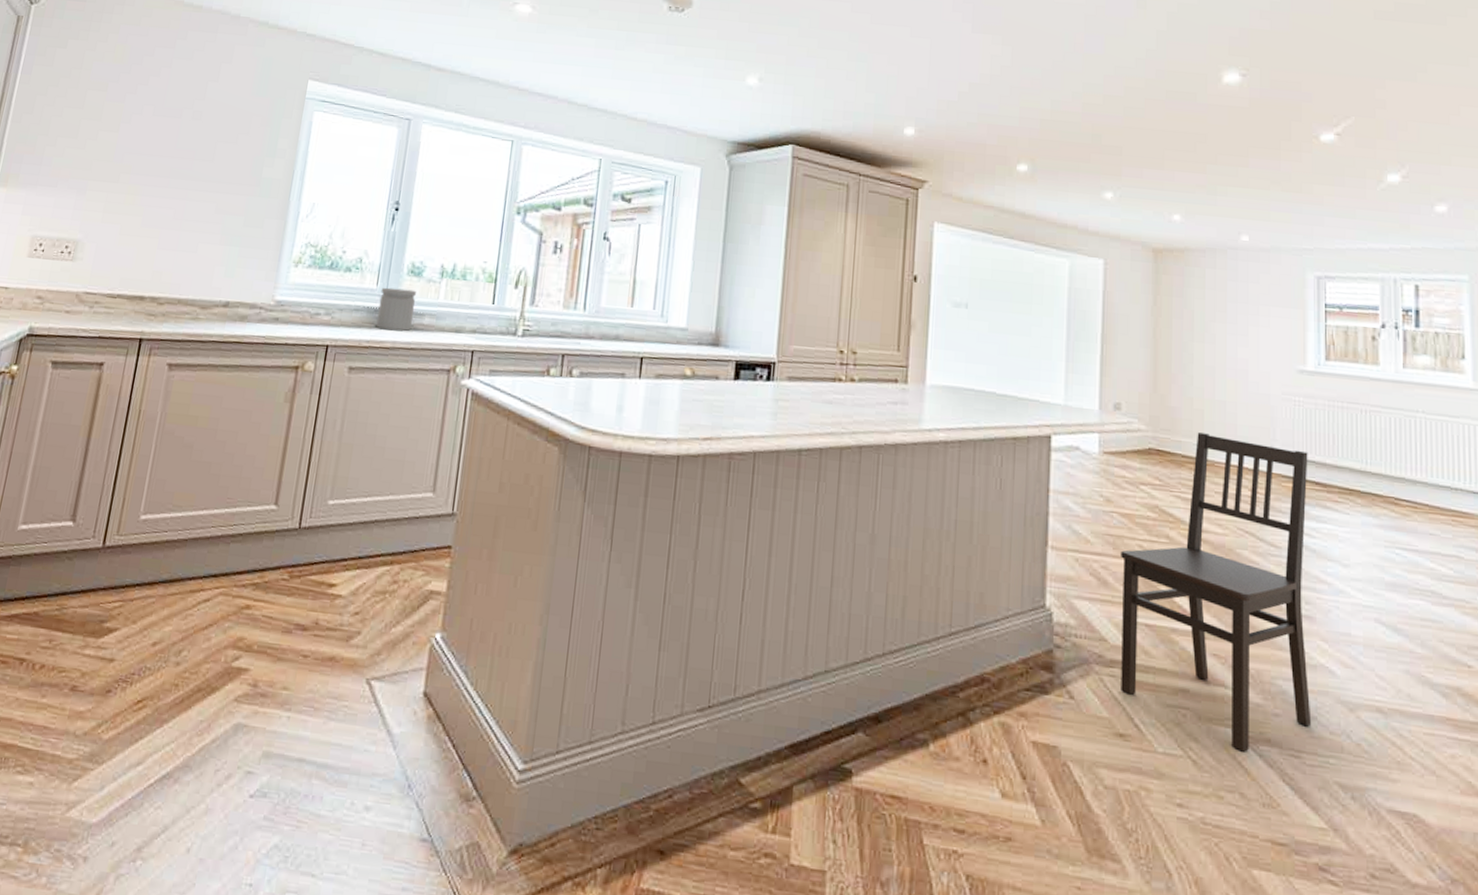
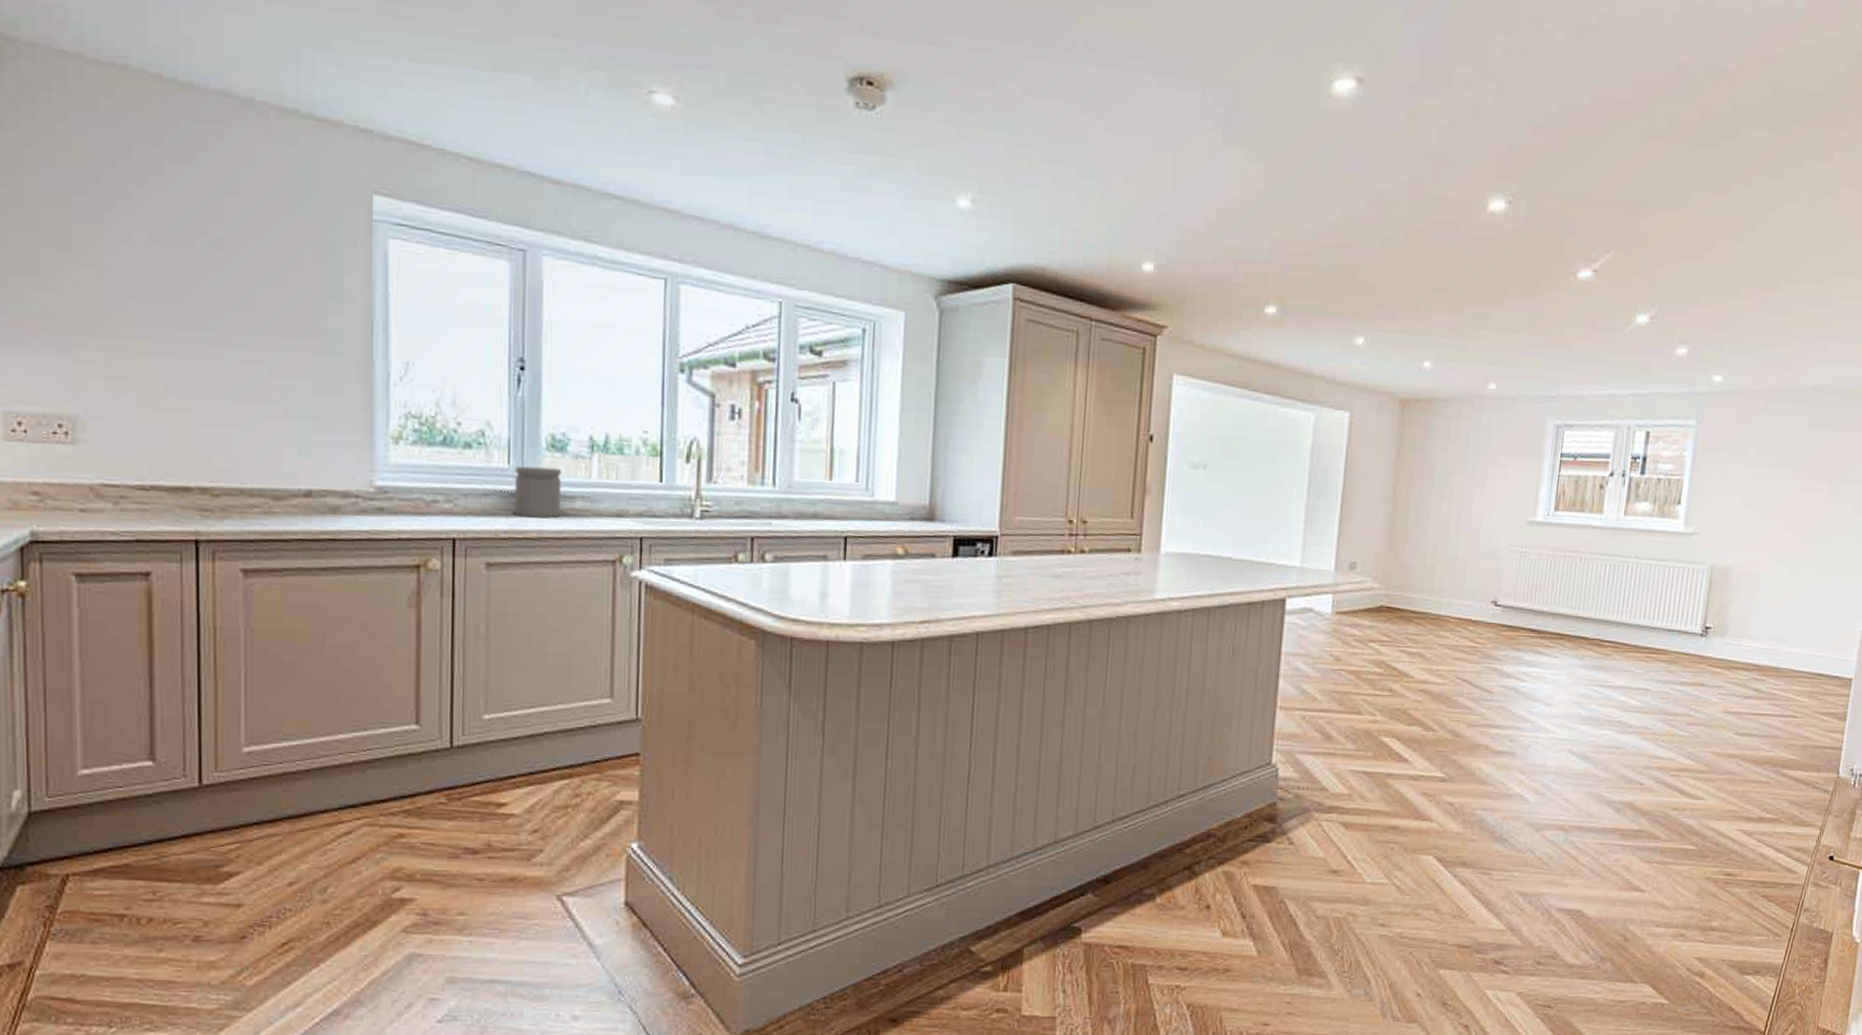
dining chair: present [1121,432,1312,752] -> none [1337,588,1528,875]

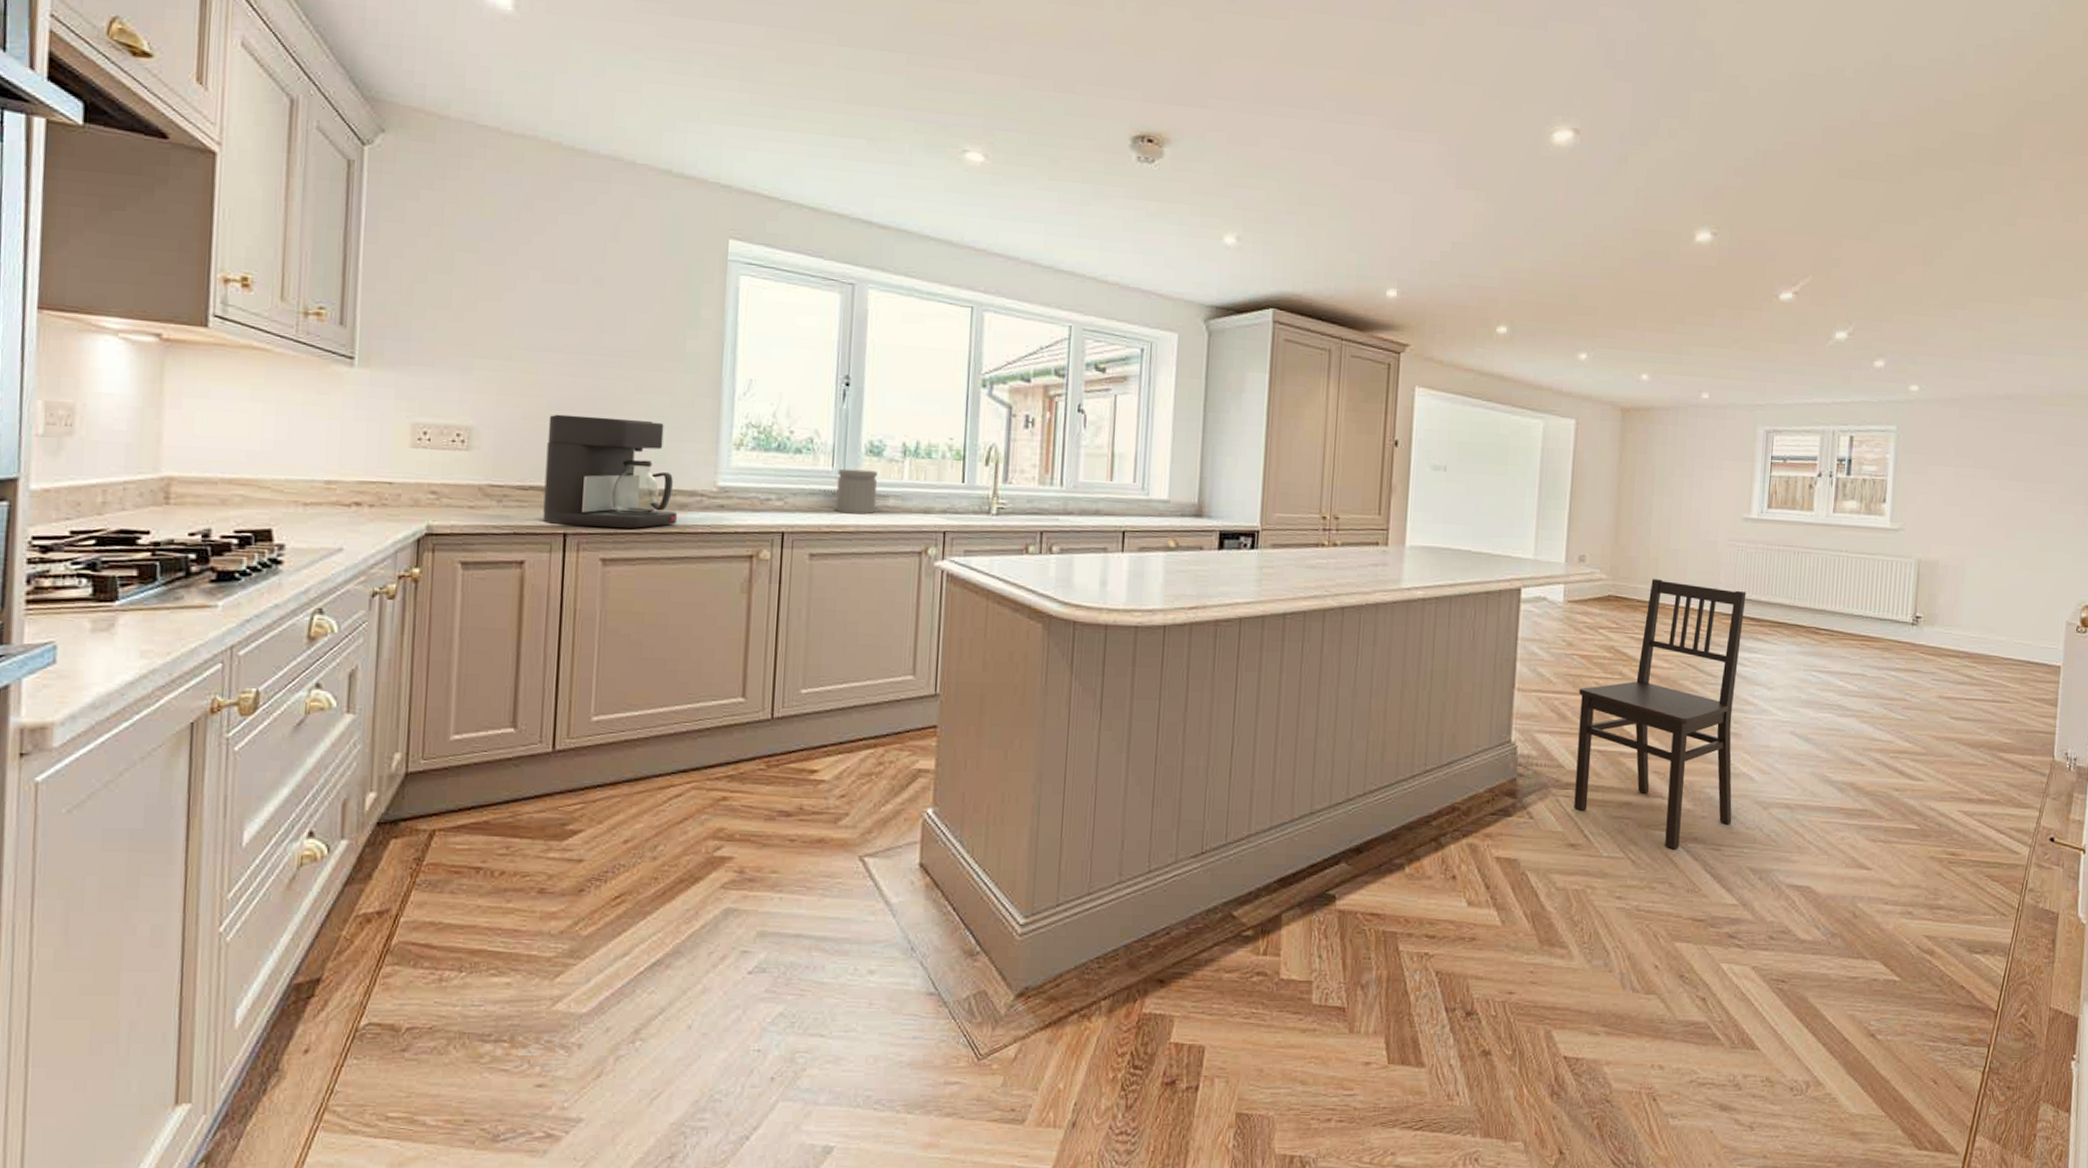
coffee maker: none [168,401,328,536] -> present [542,414,677,530]
dining chair: none [1337,588,1528,875] -> present [1574,579,1746,850]

